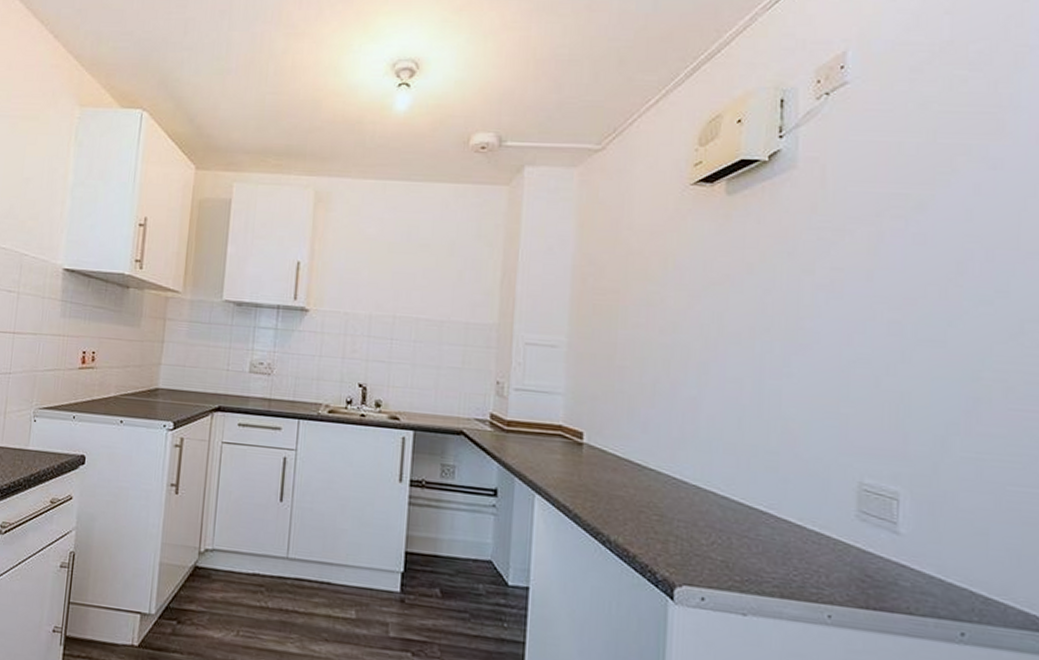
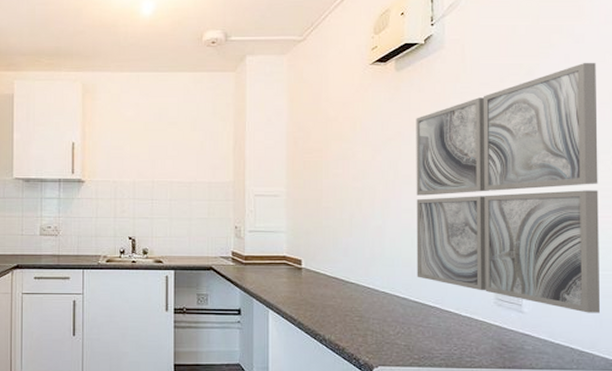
wall art: none [743,195,1022,547] -> present [416,62,600,313]

